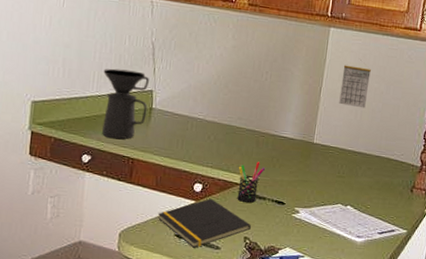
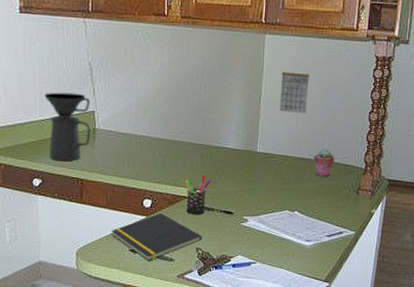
potted succulent: none [369,143,391,173] -> present [313,148,335,176]

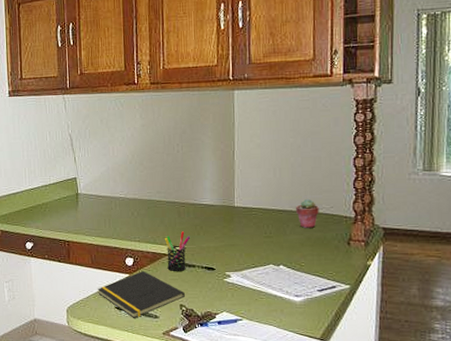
coffee maker: present [44,92,91,162] -> none [32,162,74,226]
calendar: present [279,65,309,114] -> none [253,117,284,166]

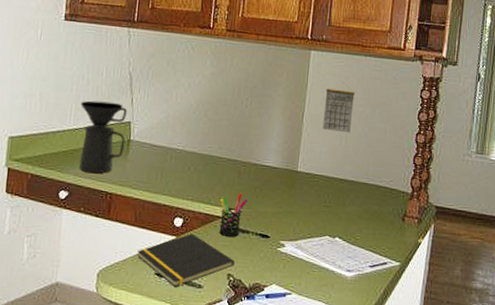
coffee maker: none [32,162,74,226] -> present [79,100,127,174]
calendar: none [253,117,284,166] -> present [323,82,355,133]
potted succulent: present [295,198,319,228] -> none [356,169,380,201]

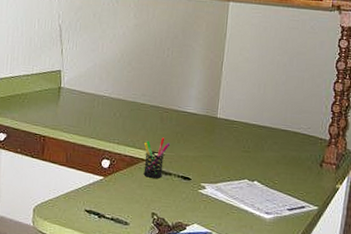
coffee maker: present [79,100,127,174] -> none [16,51,57,118]
notepad: present [137,233,235,287] -> none [68,174,159,223]
calendar: present [323,82,355,133] -> none [241,32,273,82]

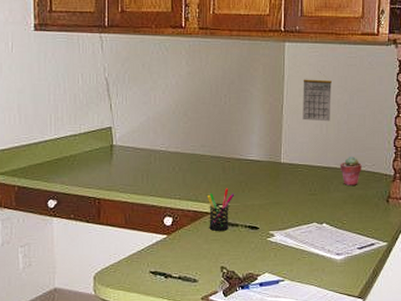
calendar: none [241,32,273,82] -> present [302,72,332,122]
potted succulent: none [275,117,297,147] -> present [339,155,362,185]

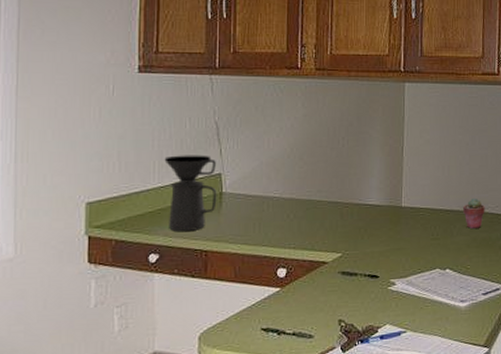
coffee maker: none [60,109,108,181] -> present [164,155,217,232]
pen holder: present [207,188,235,231] -> none [323,235,354,282]
calendar: present [302,72,332,122] -> none [423,112,453,163]

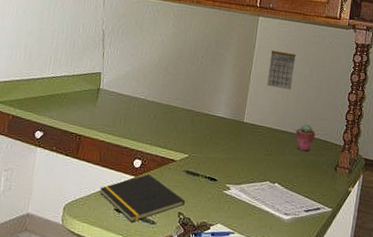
coffee maker: present [164,155,217,232] -> none [54,52,99,117]
notepad: none [239,282,346,341] -> present [99,173,186,222]
calendar: none [423,112,453,163] -> present [267,45,296,90]

